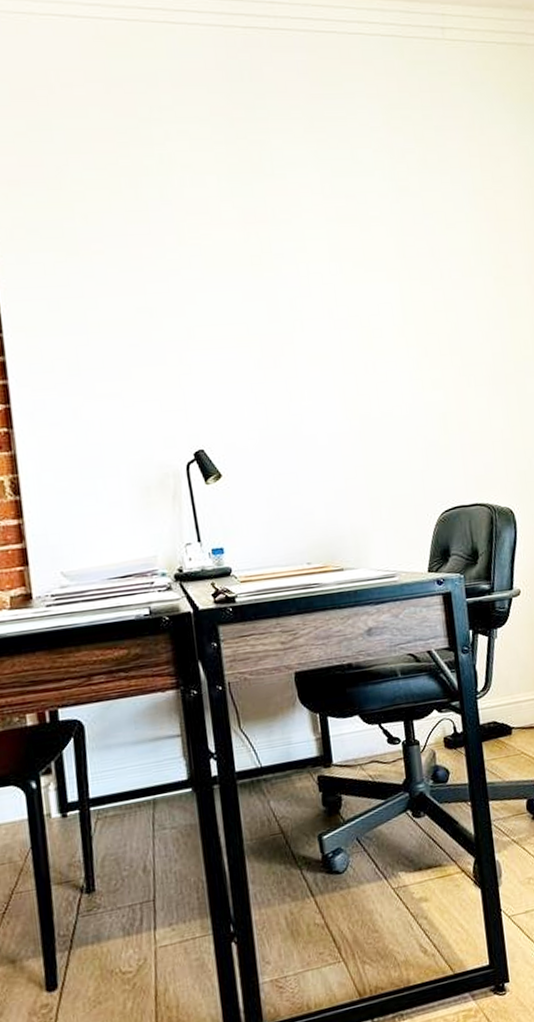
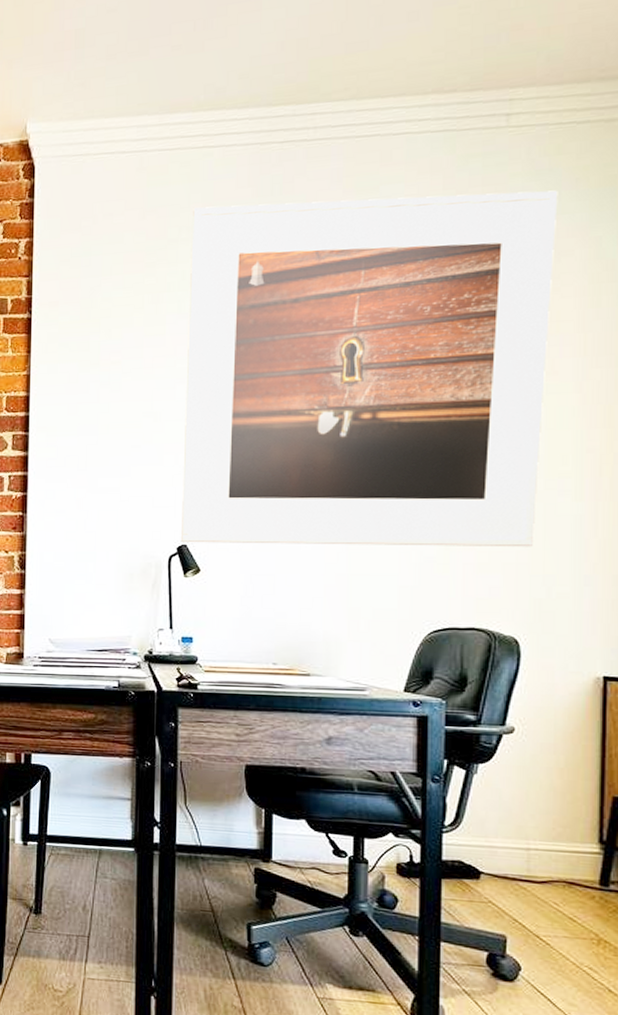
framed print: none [162,87,513,448] -> present [180,190,558,547]

